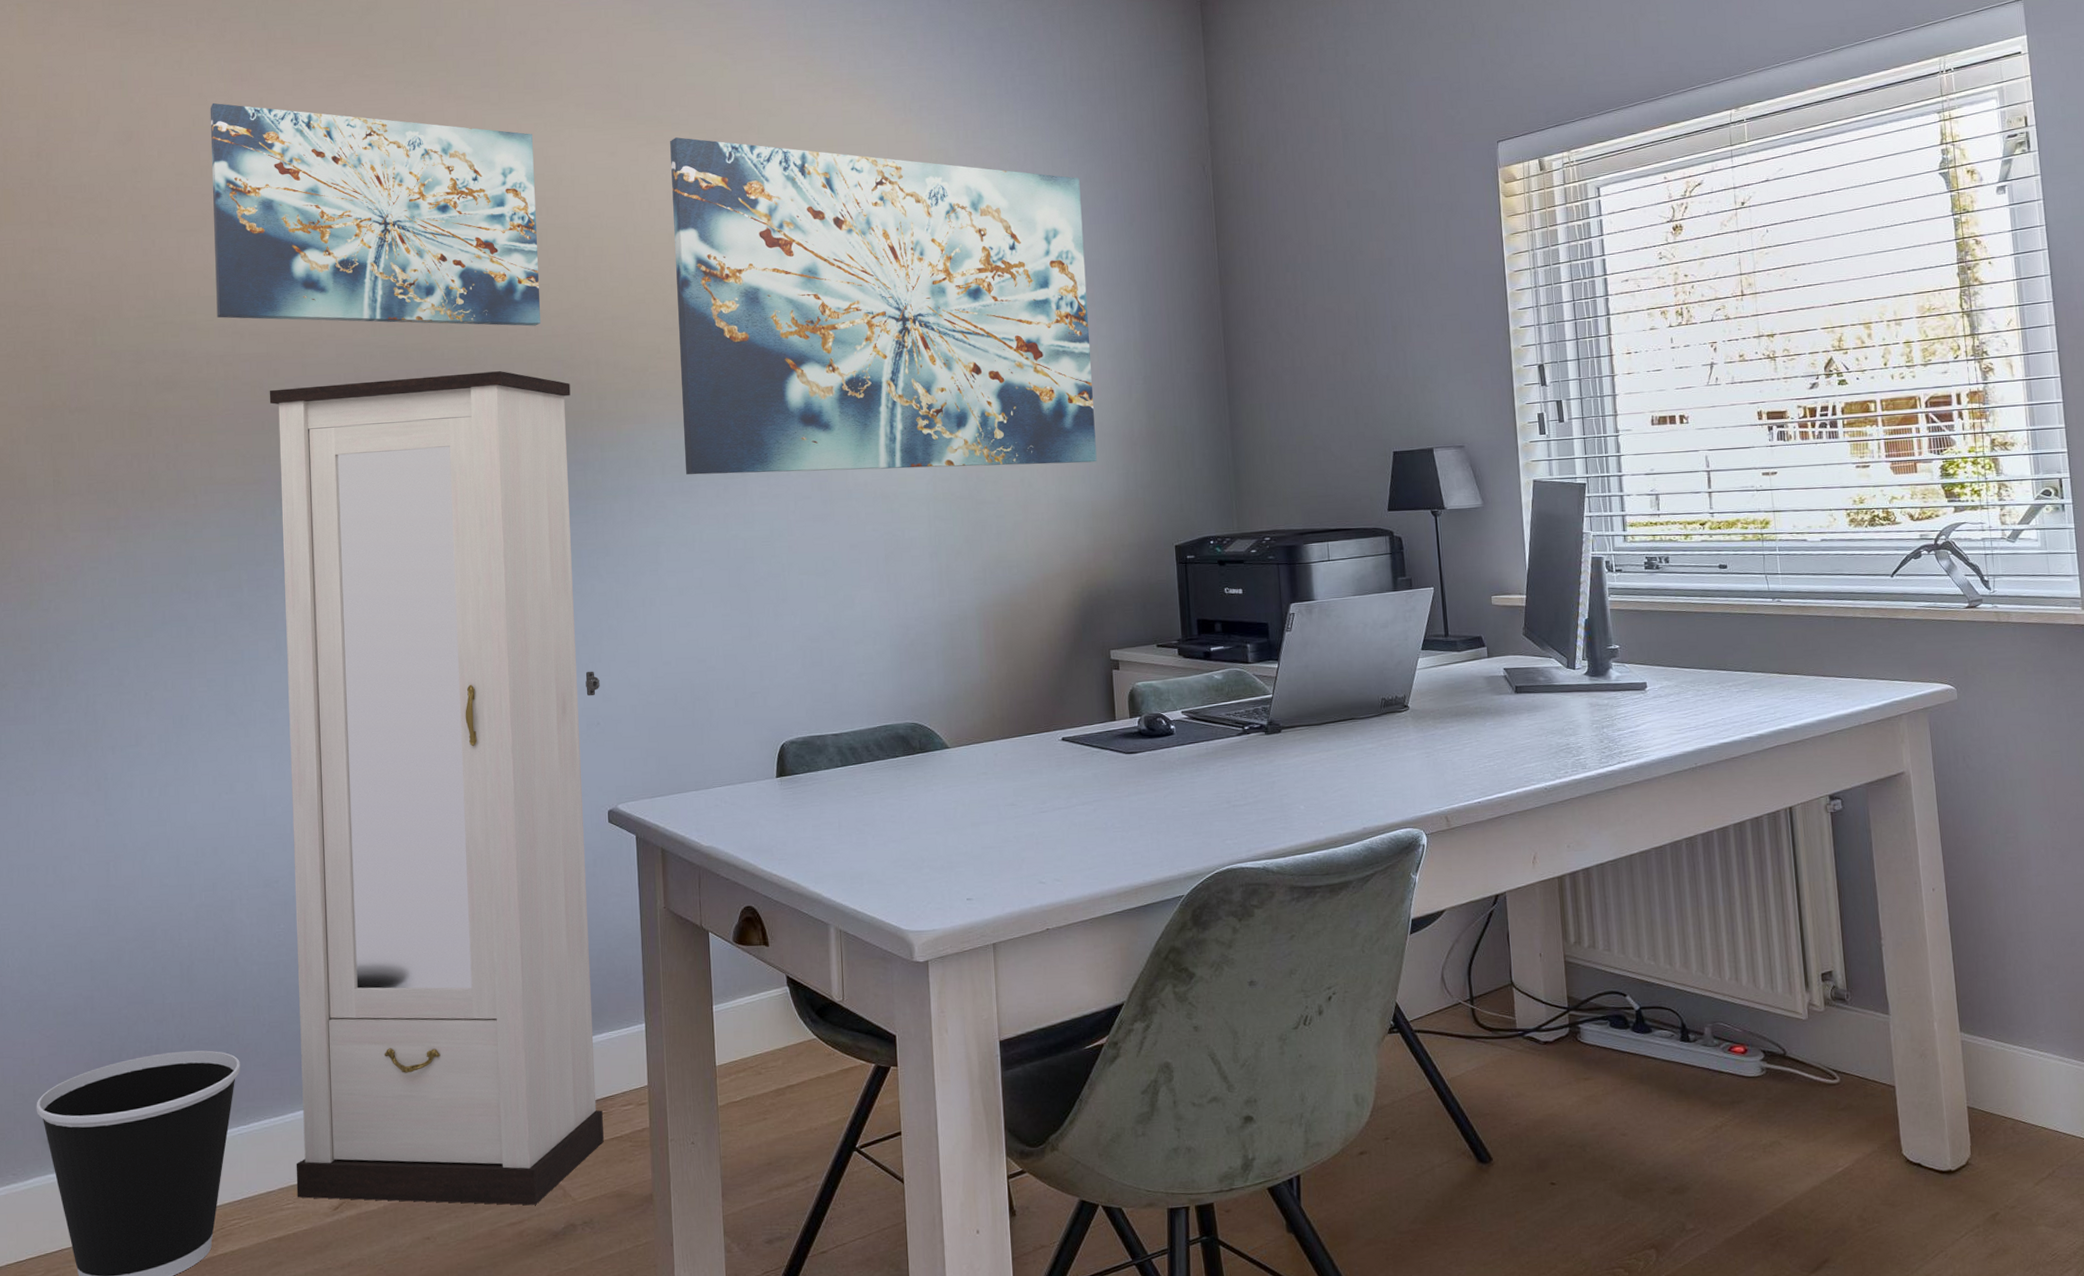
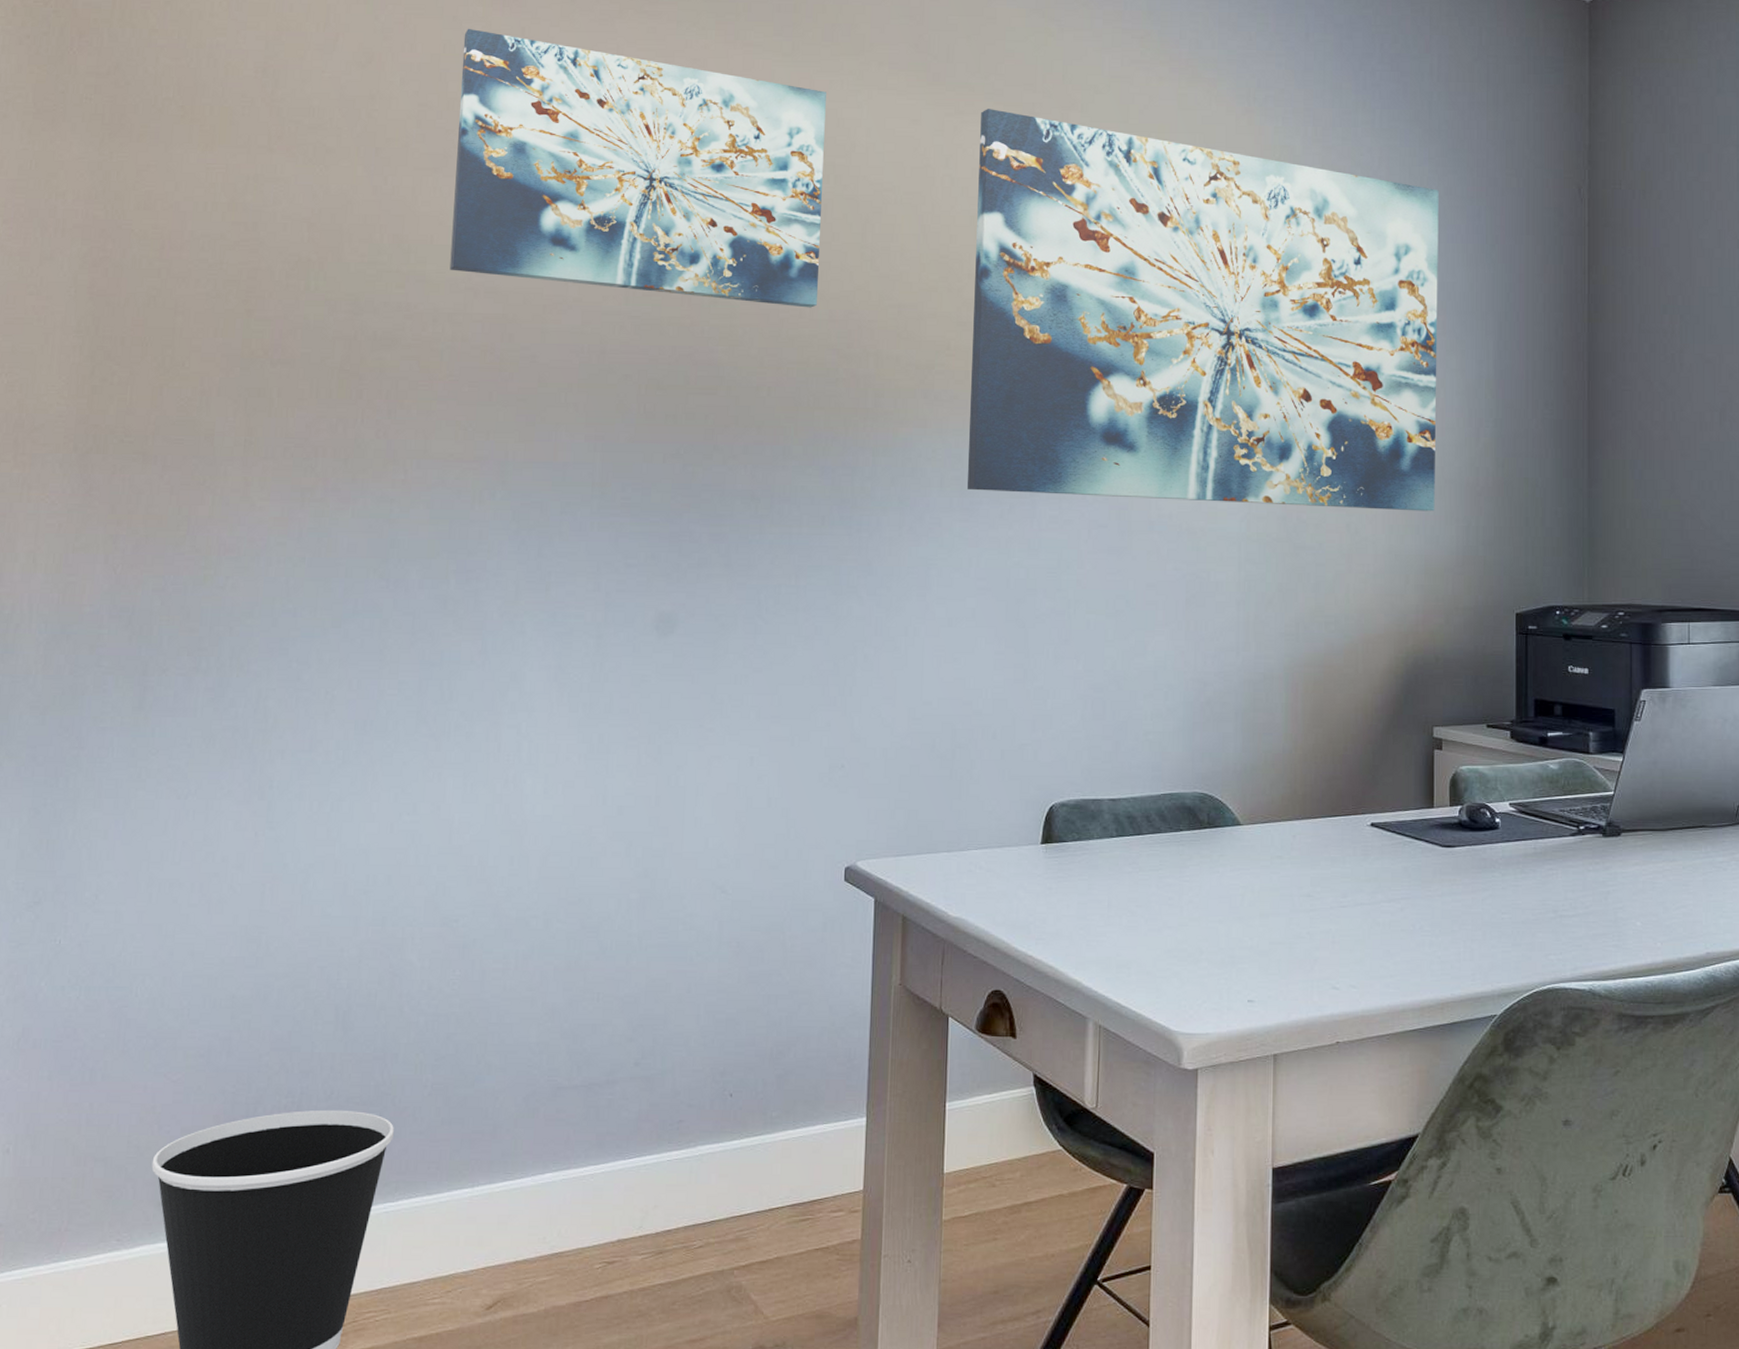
cabinet: present [269,371,604,1205] -> none [445,355,849,1321]

